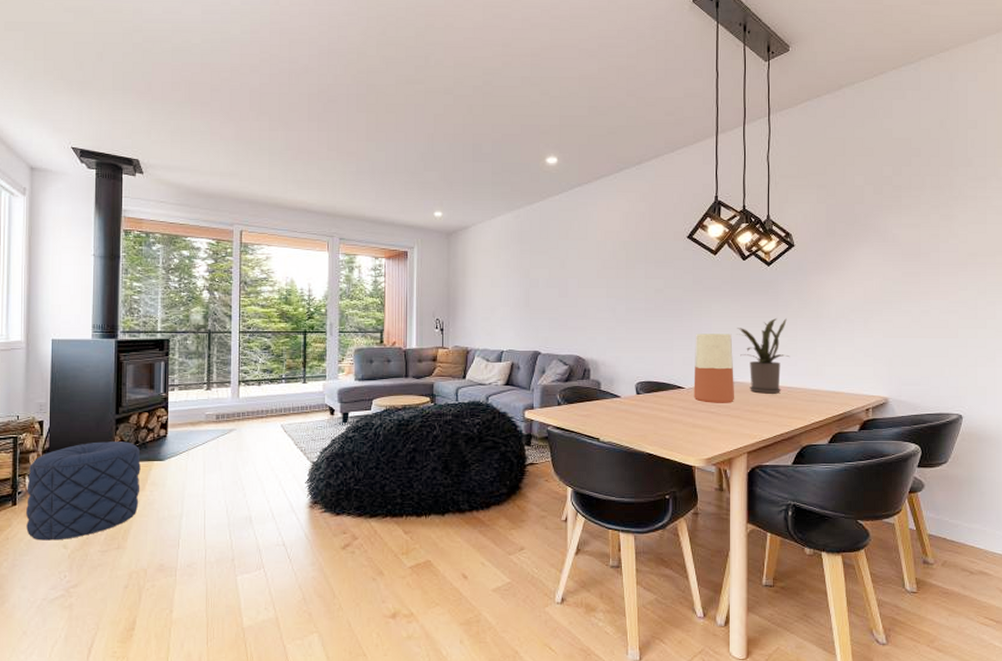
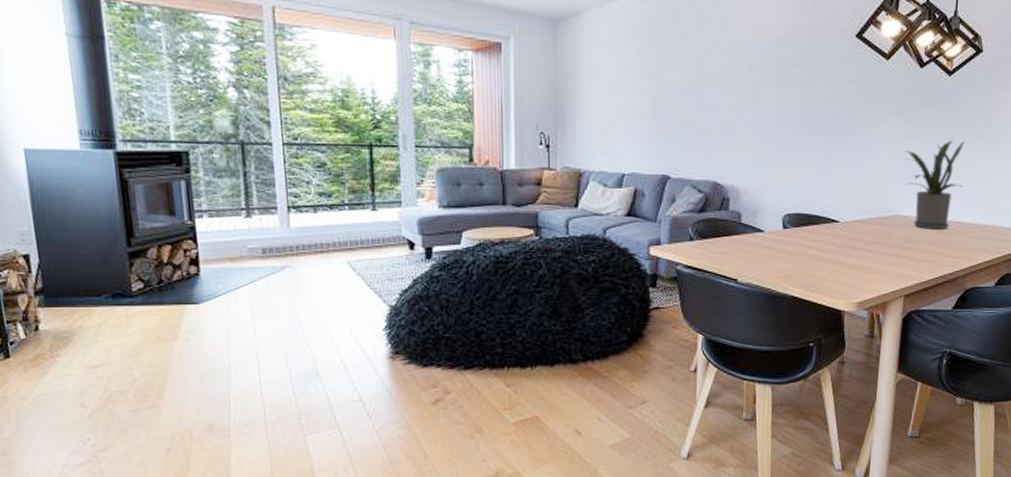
pouf: present [25,441,141,541] -> none [19,280,173,399]
vase: present [693,333,735,403] -> none [849,157,899,240]

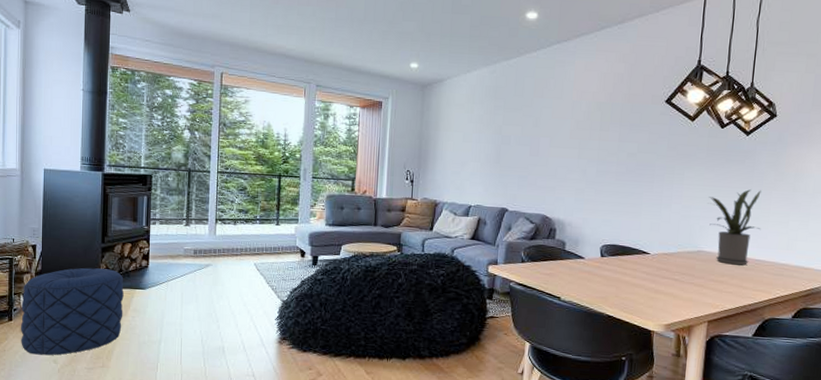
pouf: none [19,280,173,399] -> present [20,267,124,356]

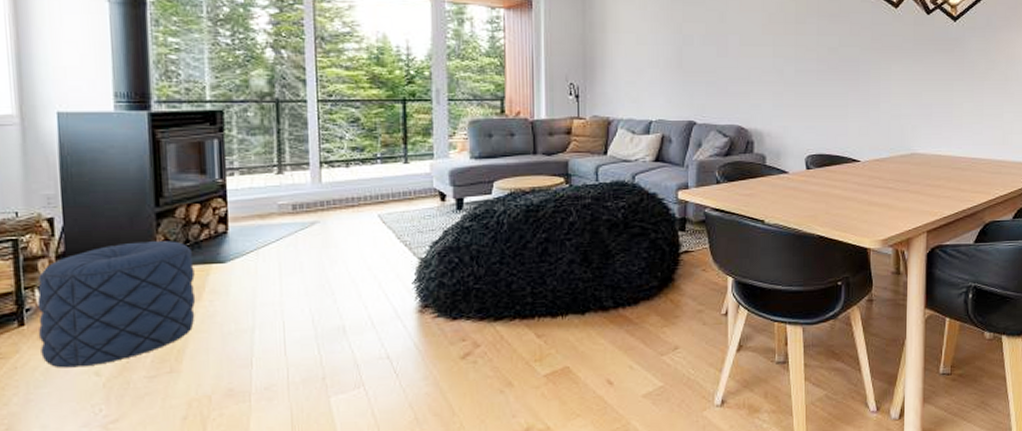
house plant: present [708,189,761,266] -> none [918,81,975,166]

